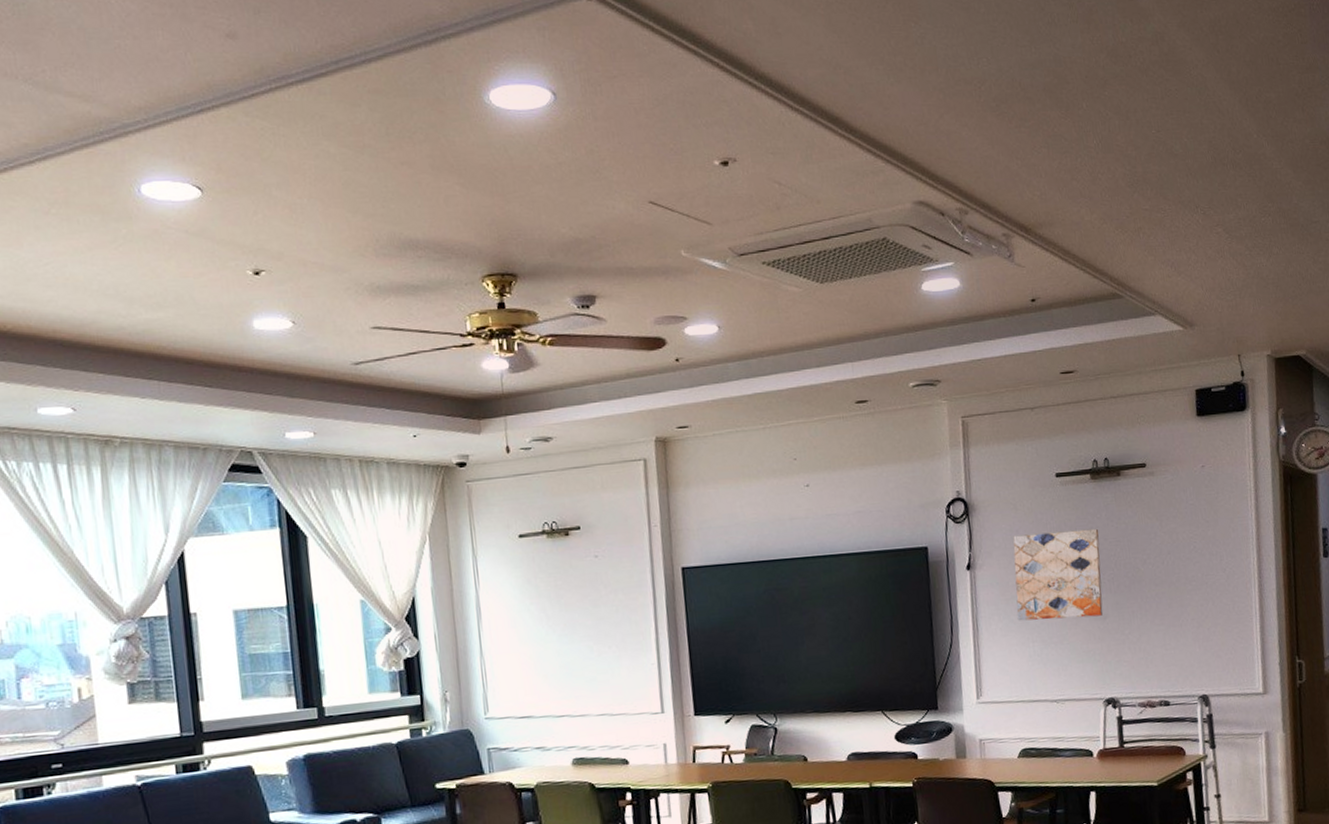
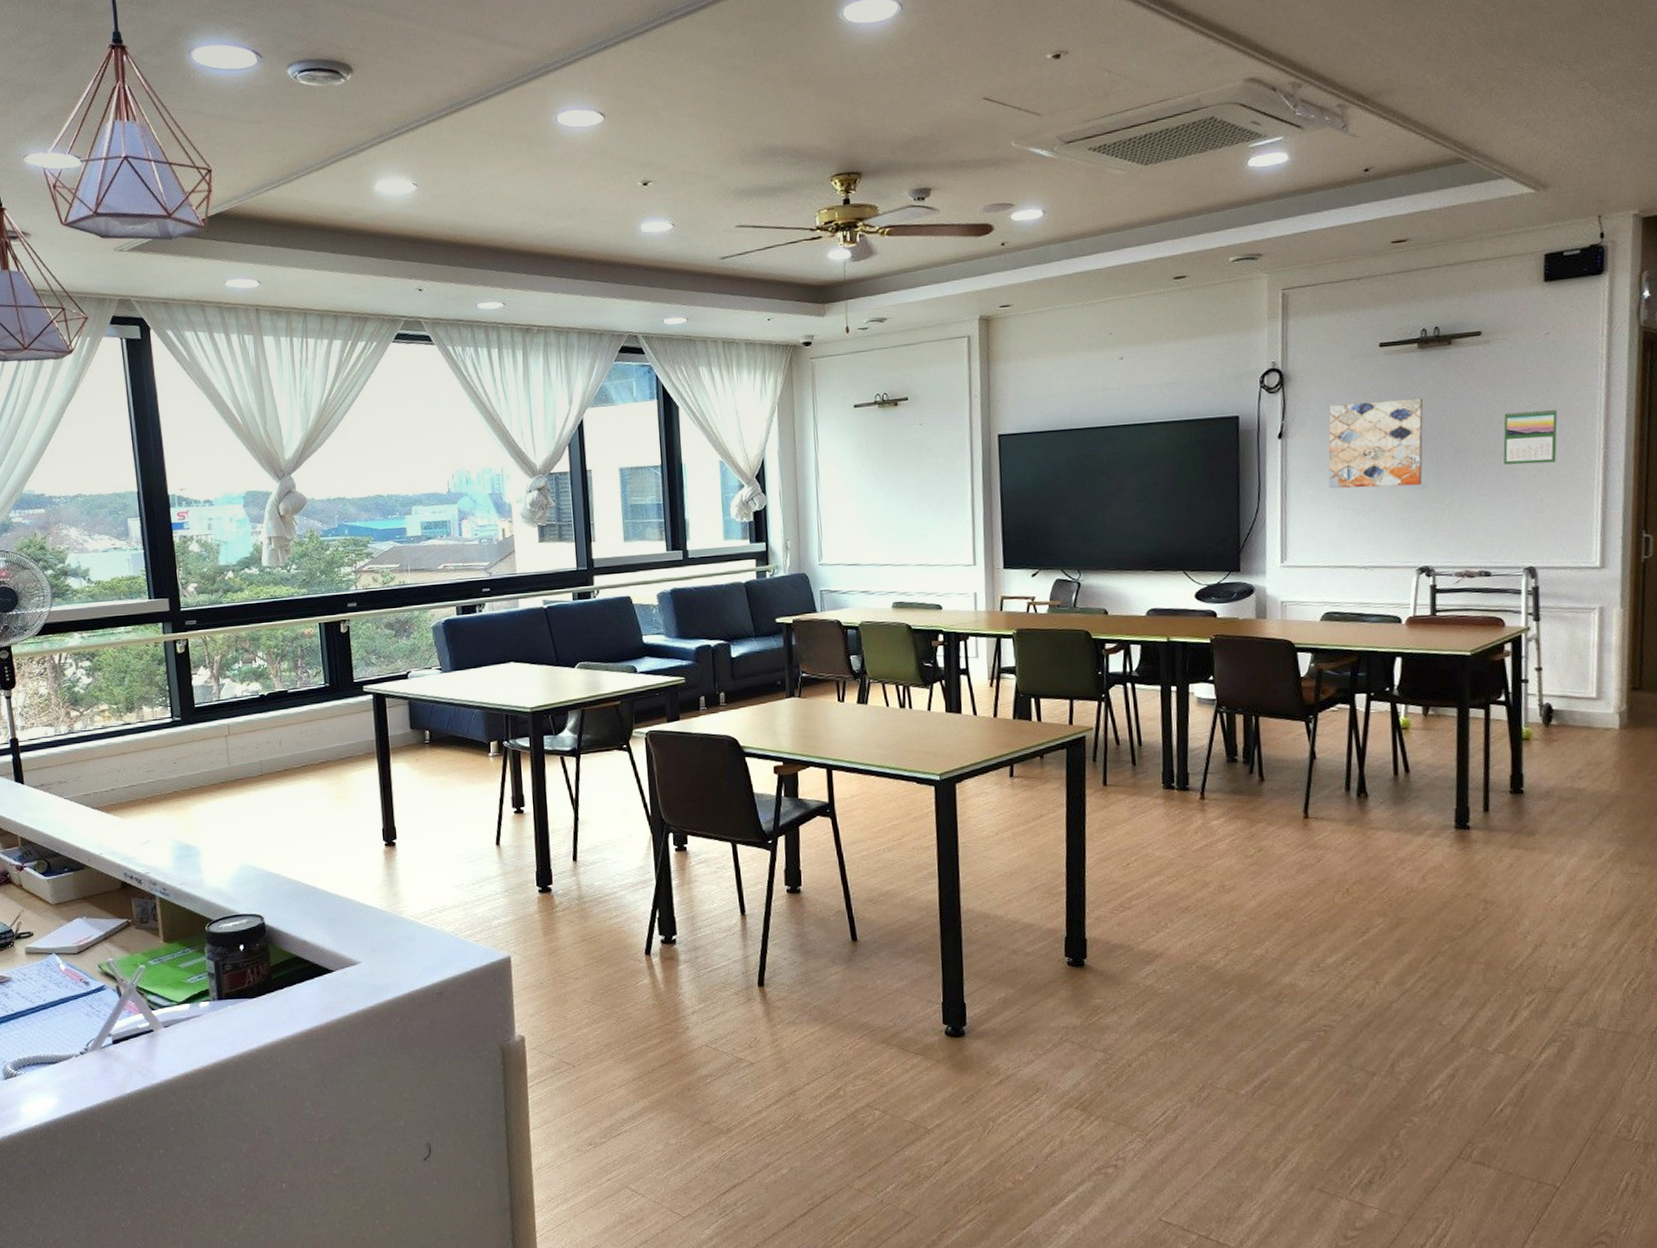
calendar: none [1171,539,1219,595] -> present [1503,408,1557,465]

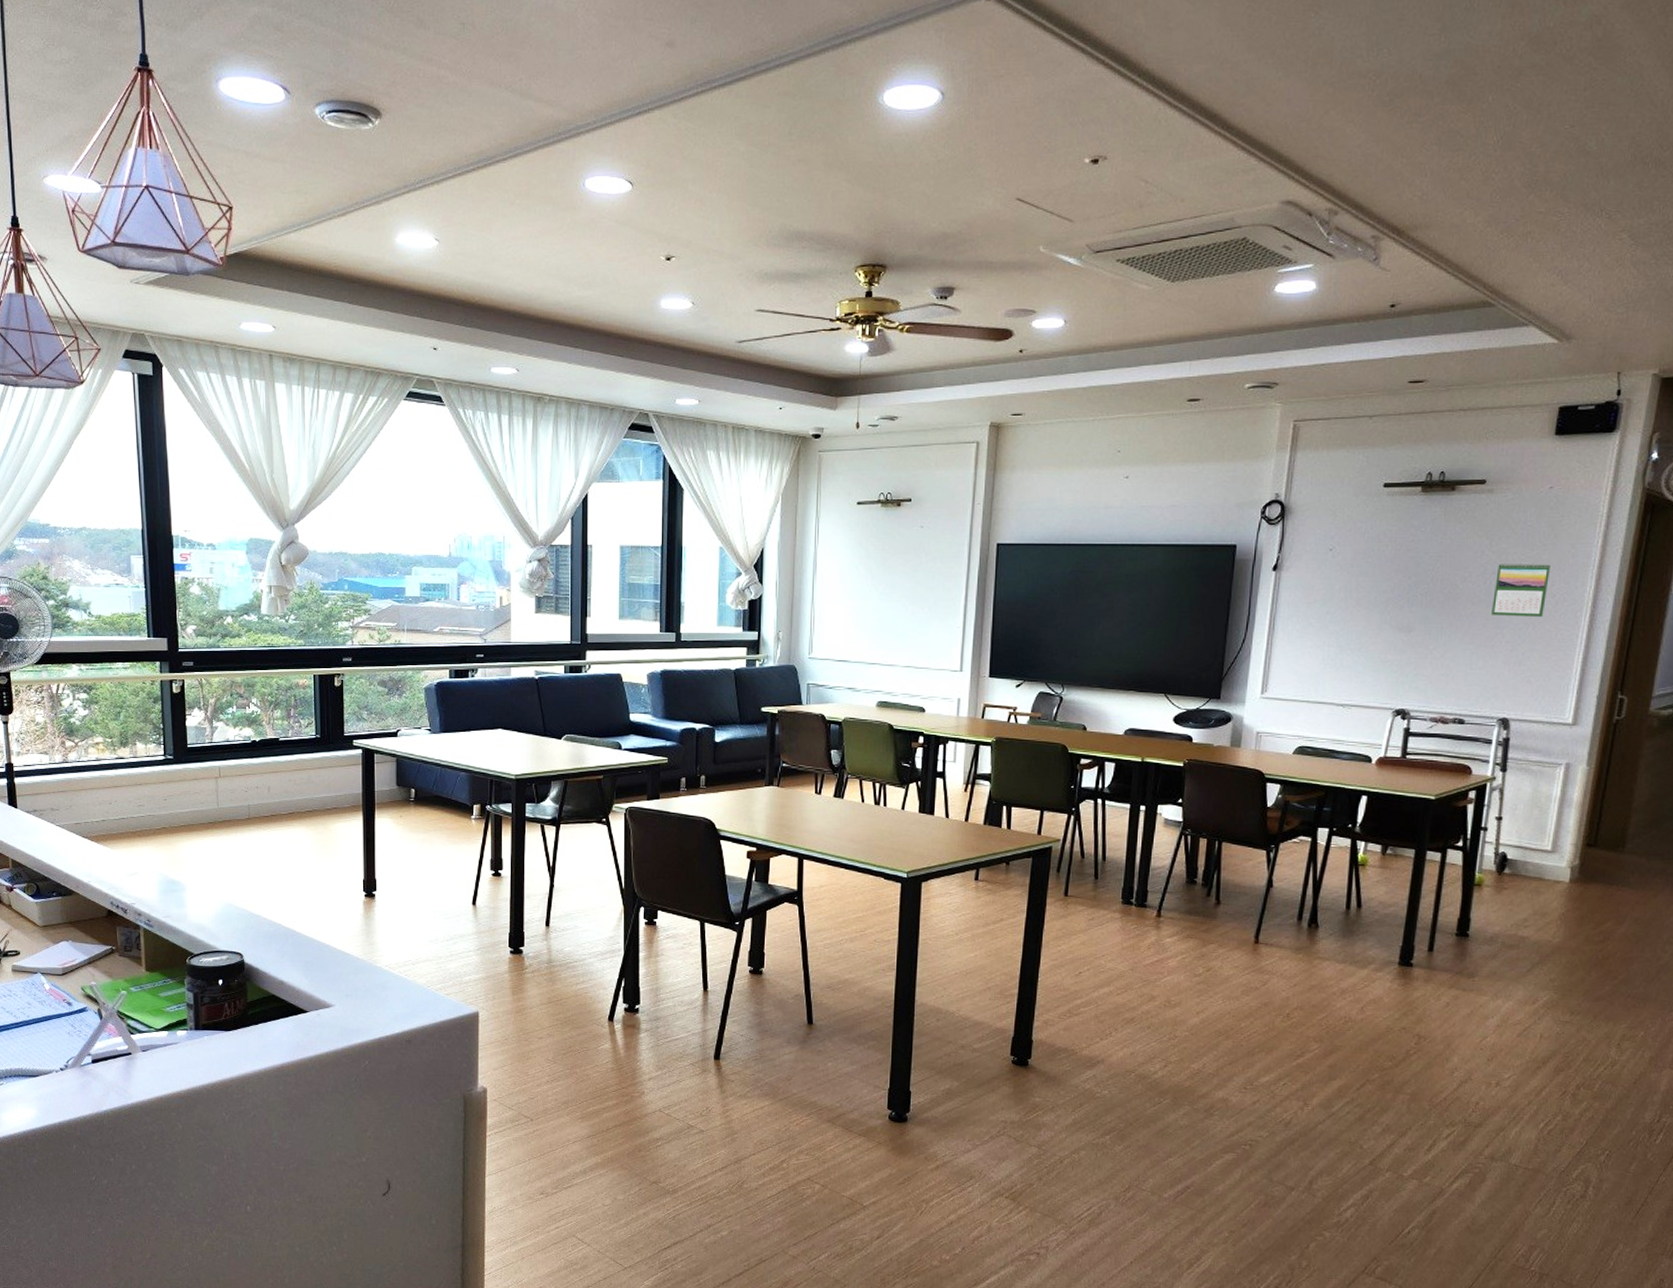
wall art: present [1328,397,1424,489] -> none [1316,541,1421,628]

